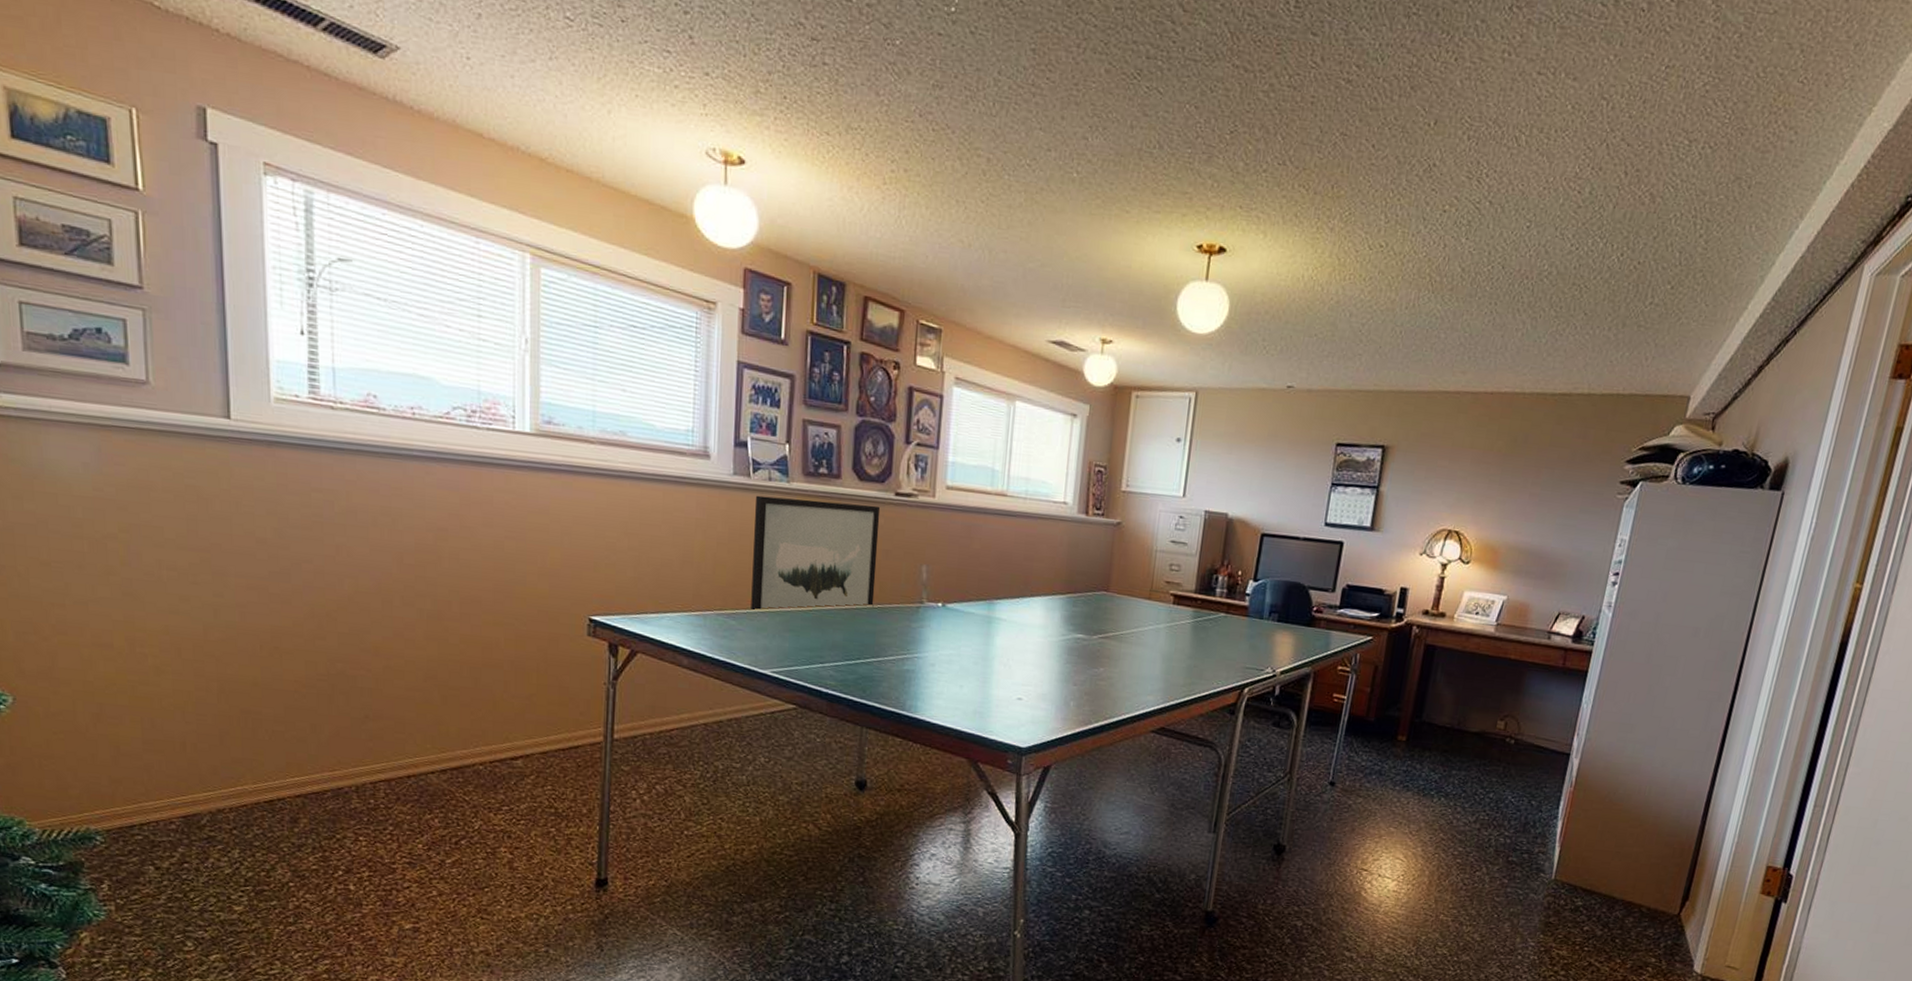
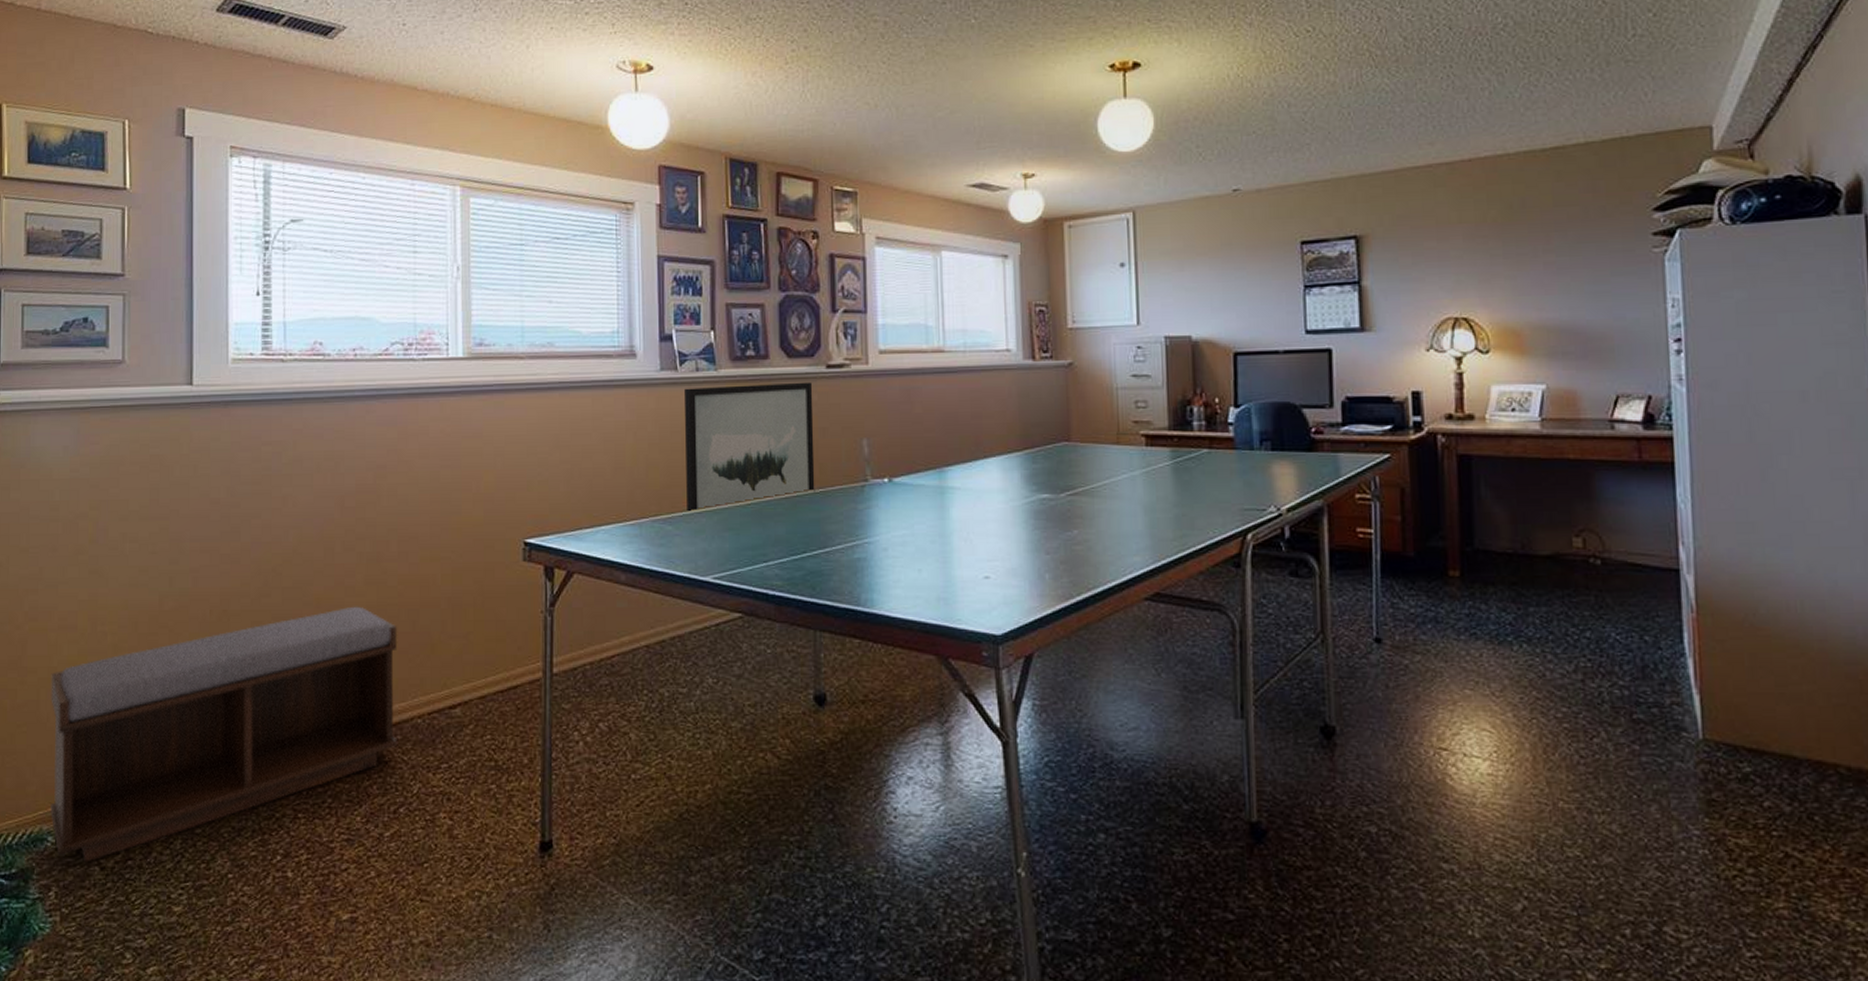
bench: none [87,658,460,862] -> present [49,606,398,862]

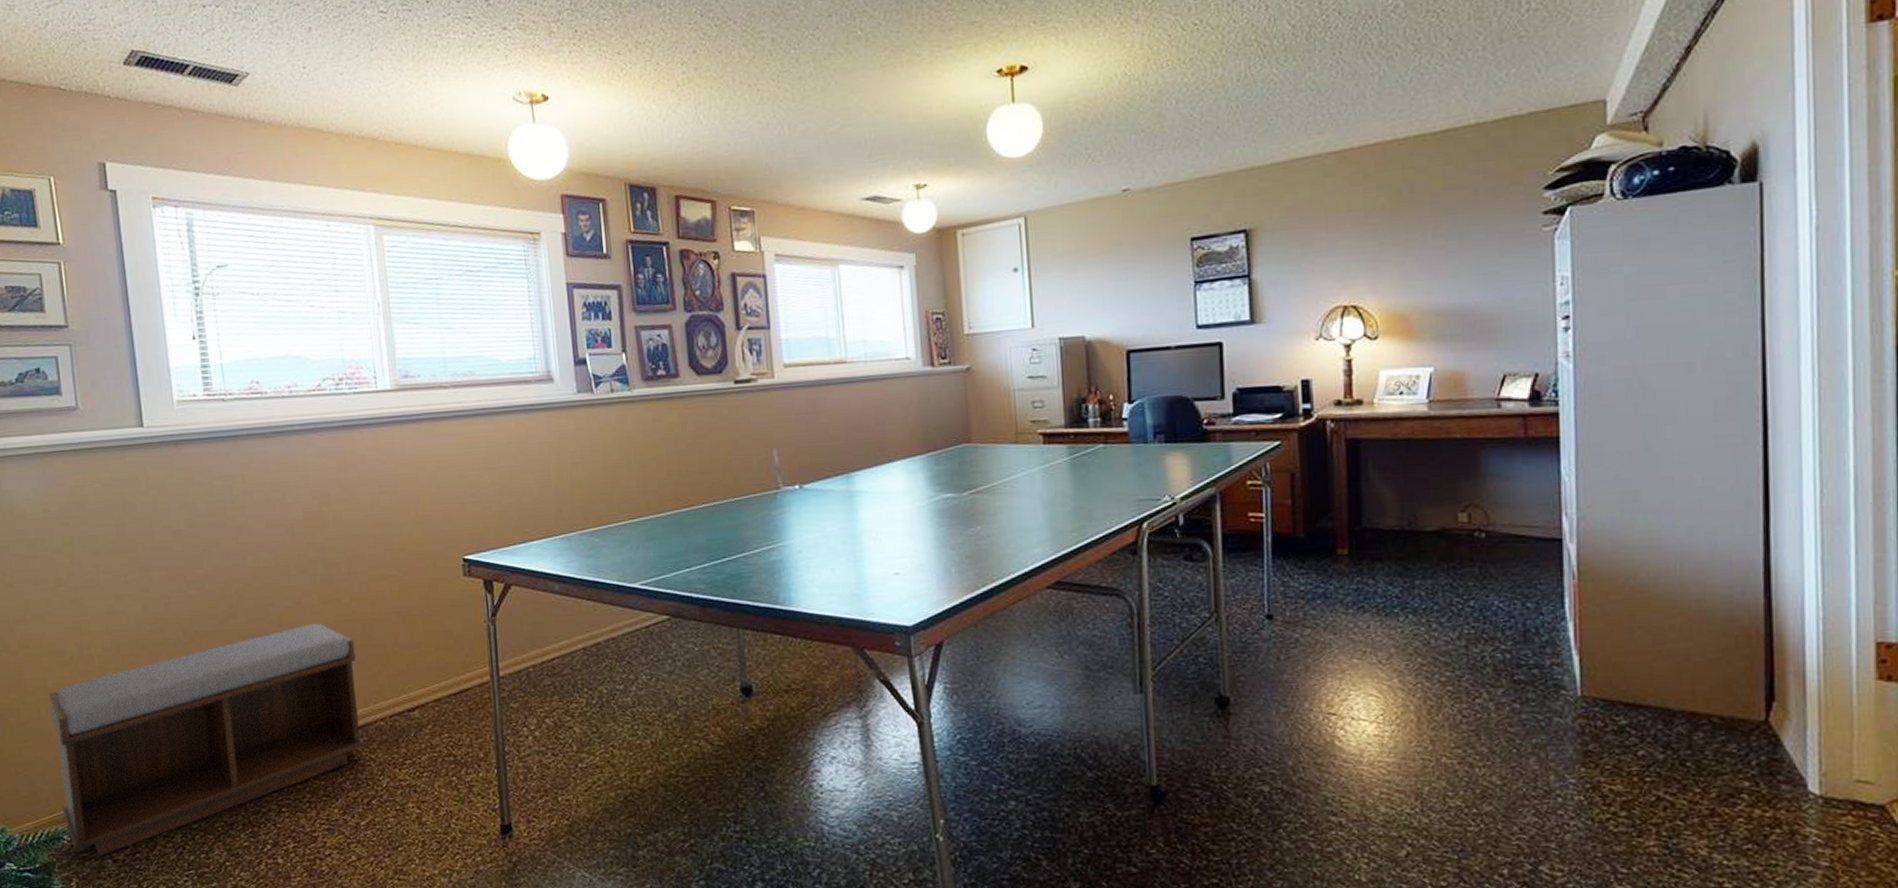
wall art: present [683,382,815,511] -> none [600,397,731,524]

